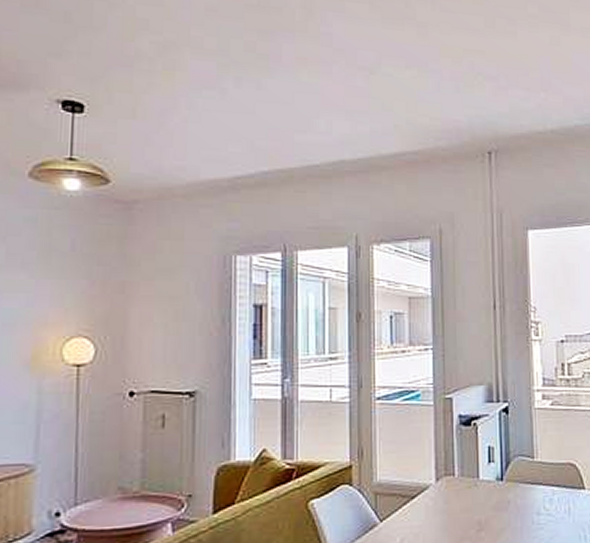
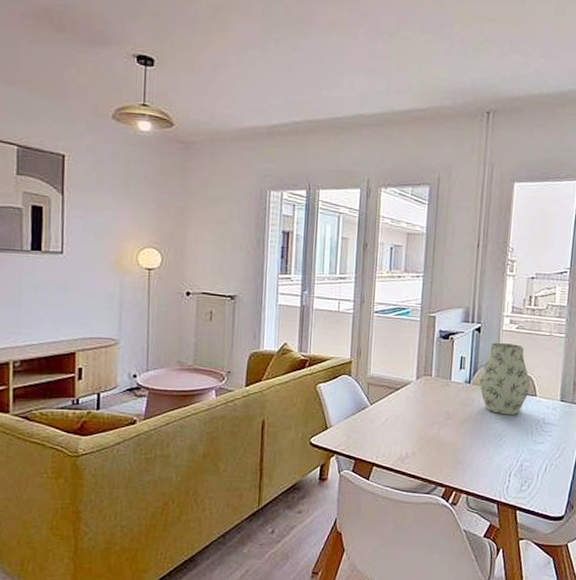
vase: none [513,424,576,518] -> present [479,342,530,415]

